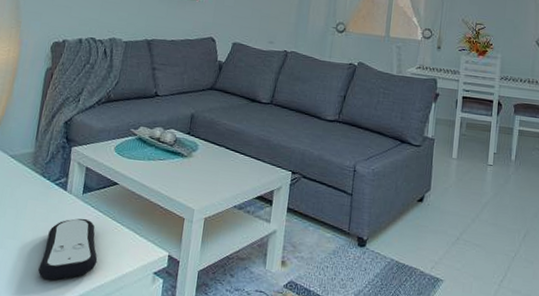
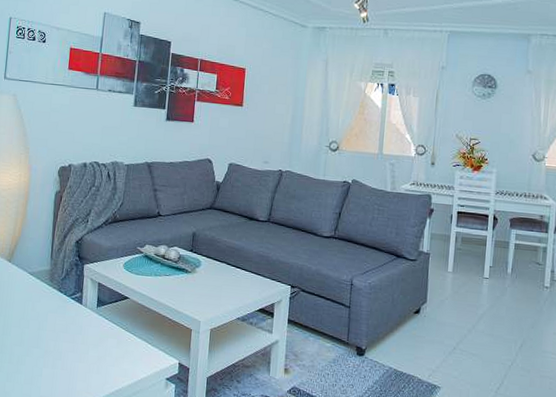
remote control: present [38,218,98,280] -> none [62,329,115,385]

